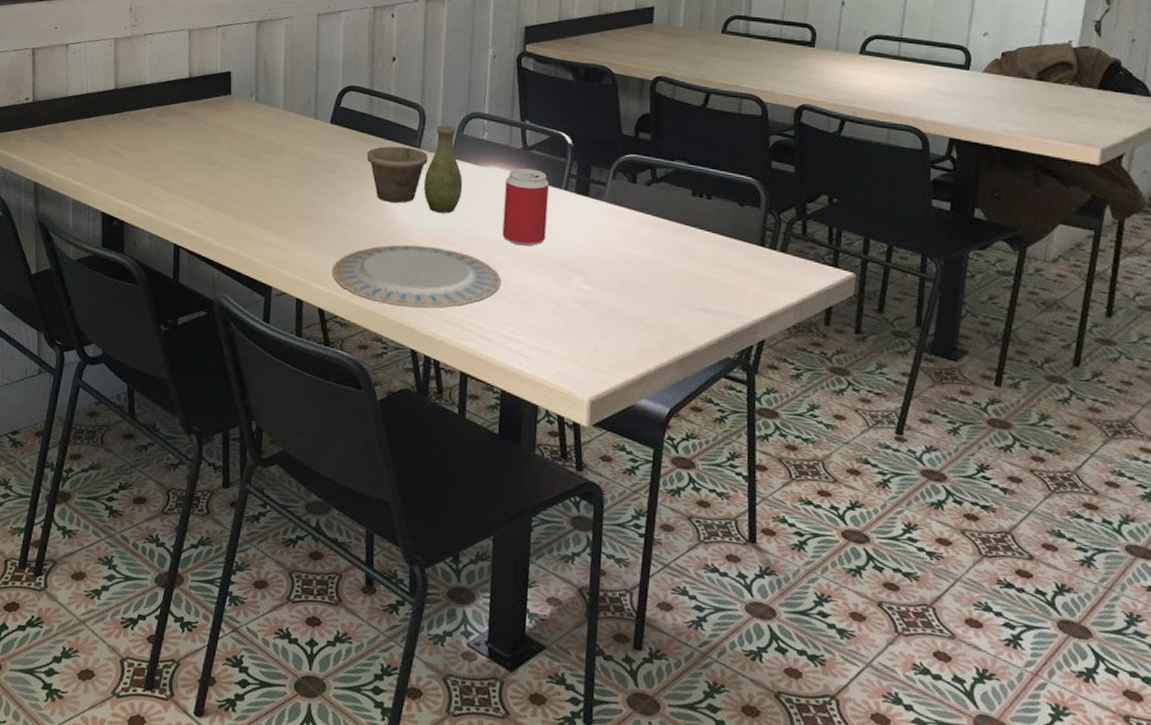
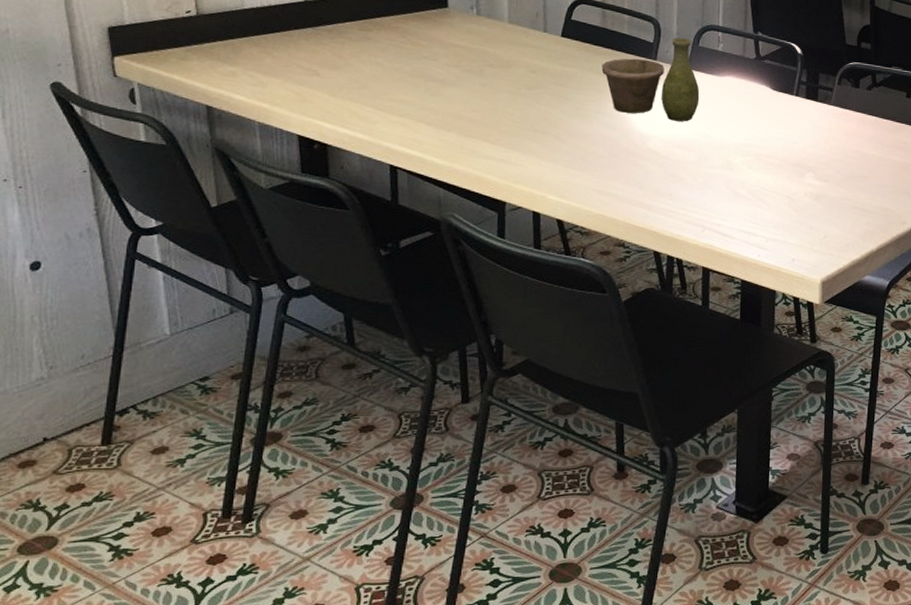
plate: present [332,245,501,309] -> none [570,153,738,212]
beverage can: present [502,168,549,246] -> none [739,77,781,148]

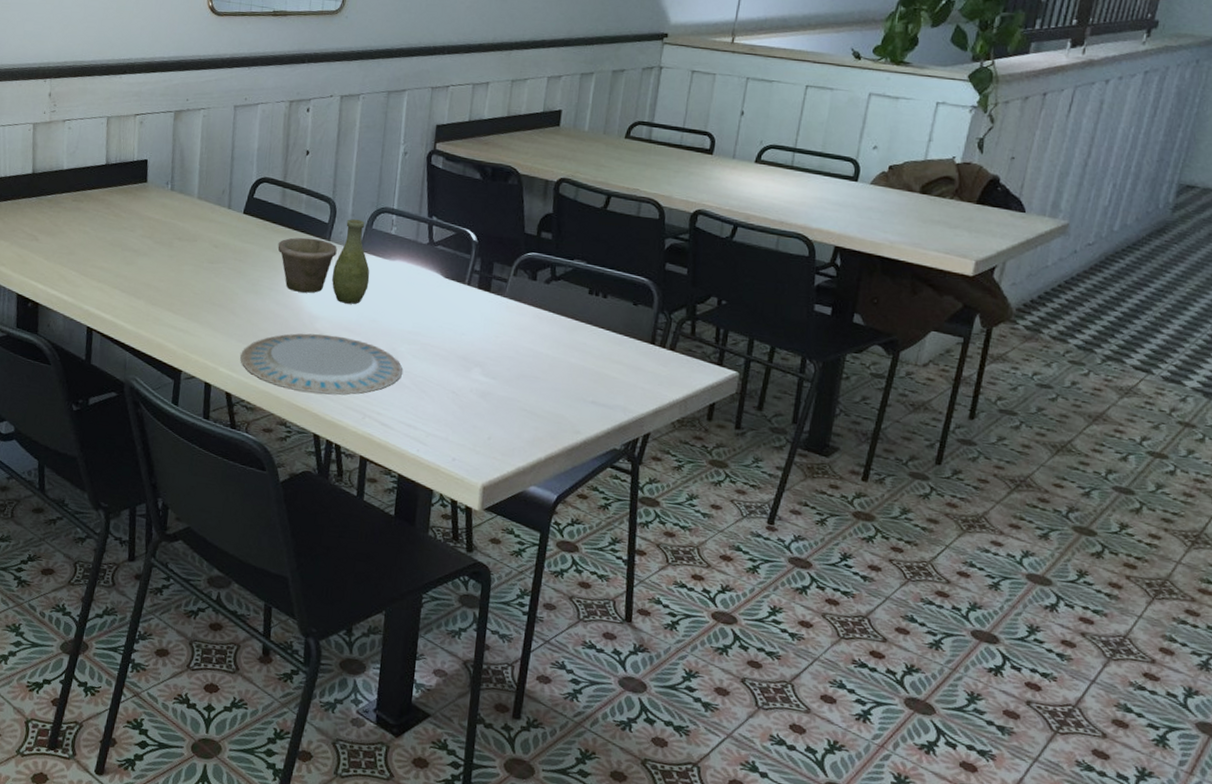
plate: none [570,153,738,212] -> present [240,333,403,395]

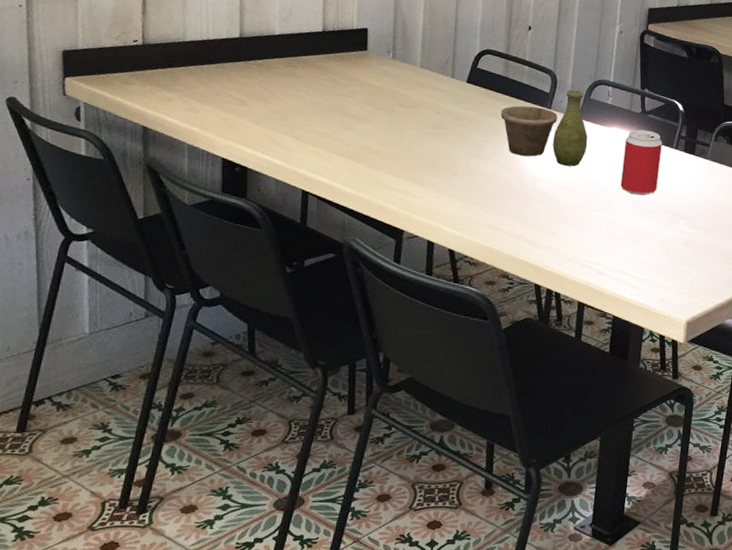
plate: present [240,333,403,395] -> none [463,193,617,249]
beverage can: none [406,262,453,338] -> present [620,129,662,195]

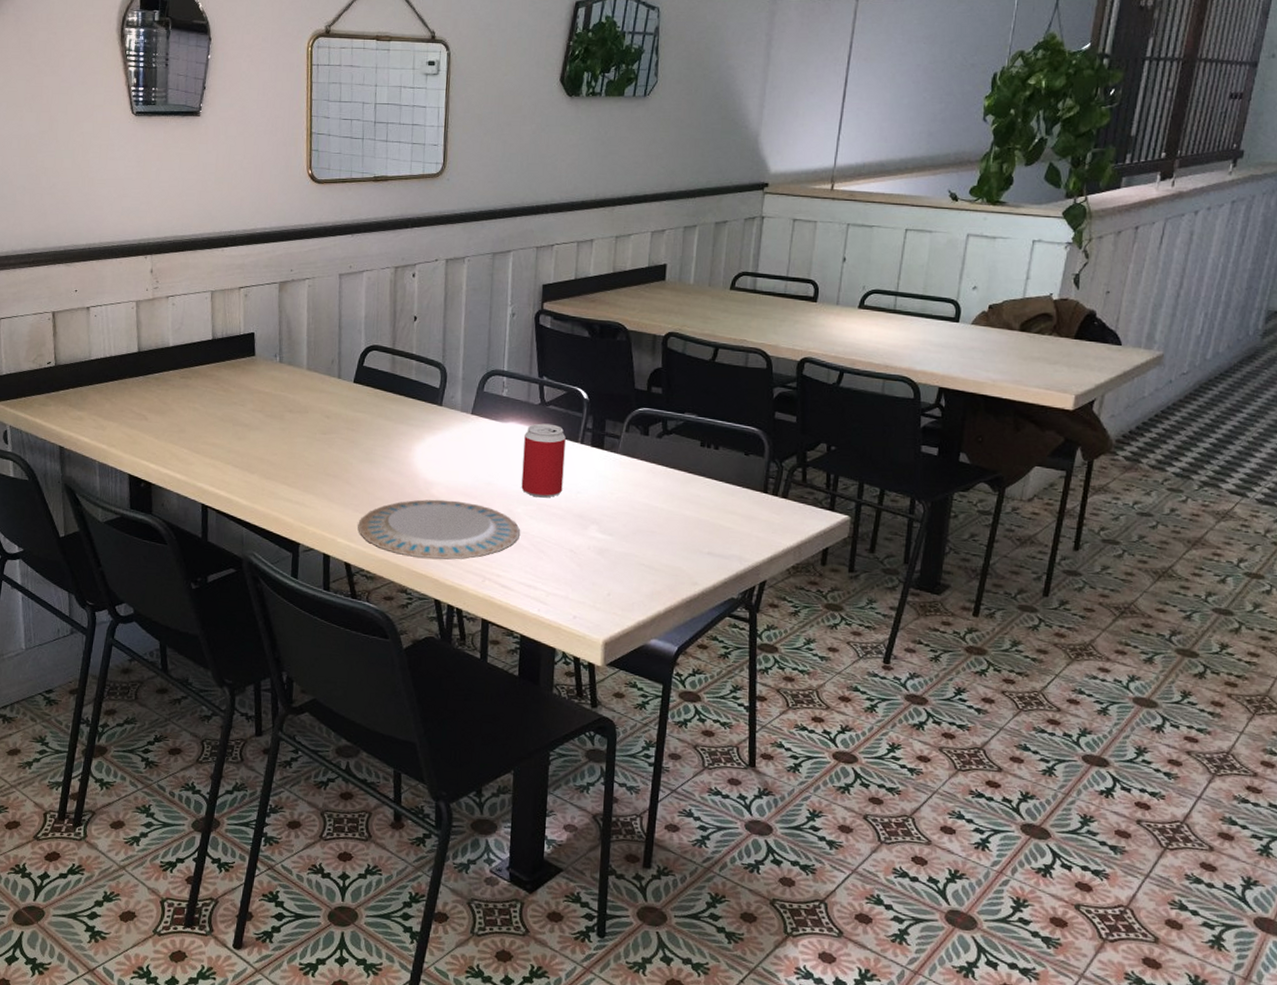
plate: none [463,193,617,249] -> present [358,499,520,560]
vase: present [500,90,588,166] -> none [390,383,483,468]

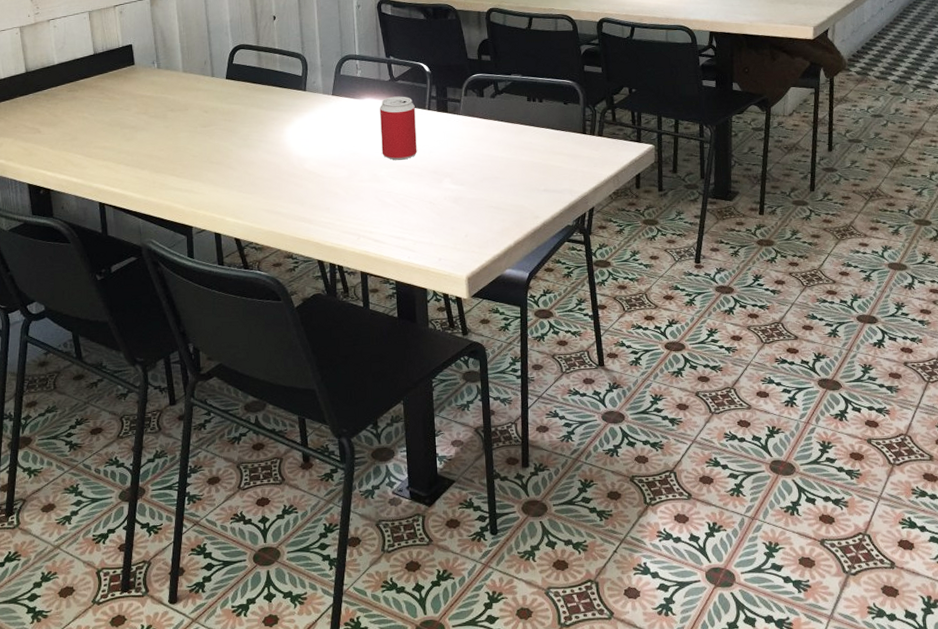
plate: present [358,499,520,560] -> none [243,171,385,226]

